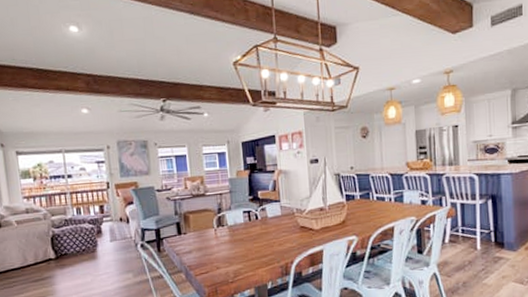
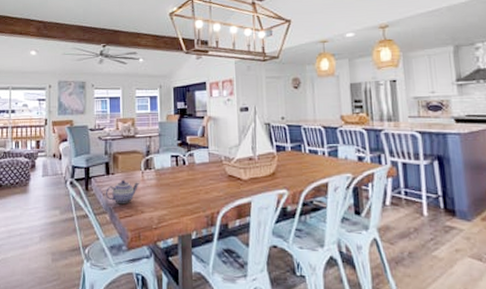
teapot: none [178,238,213,263] -> present [105,180,139,205]

